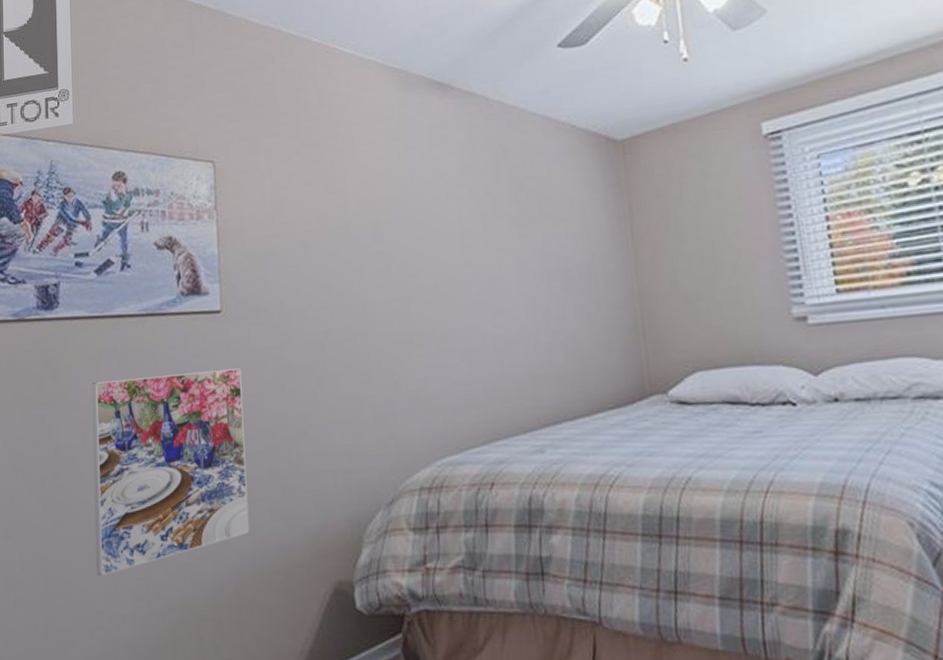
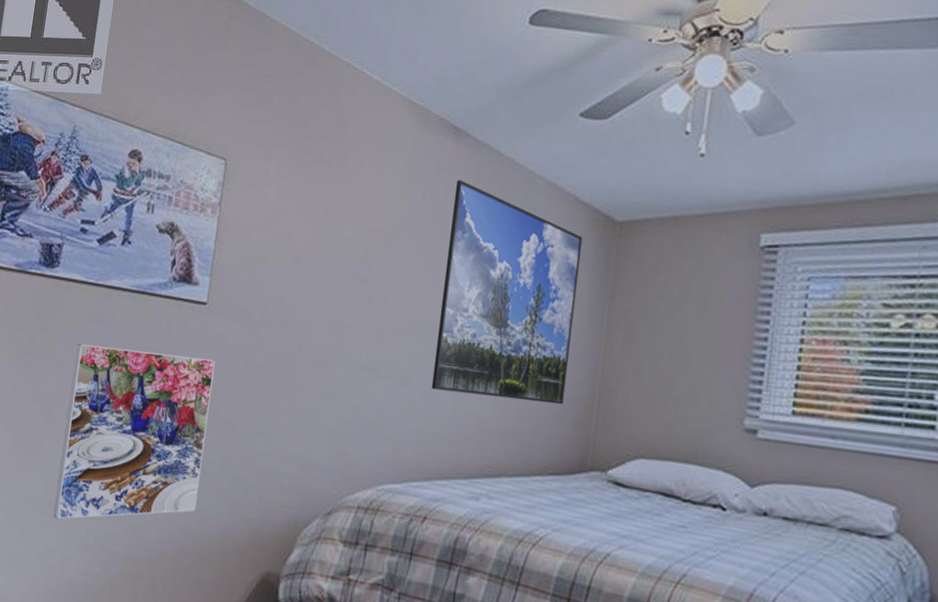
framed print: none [450,132,608,348] -> present [431,180,583,405]

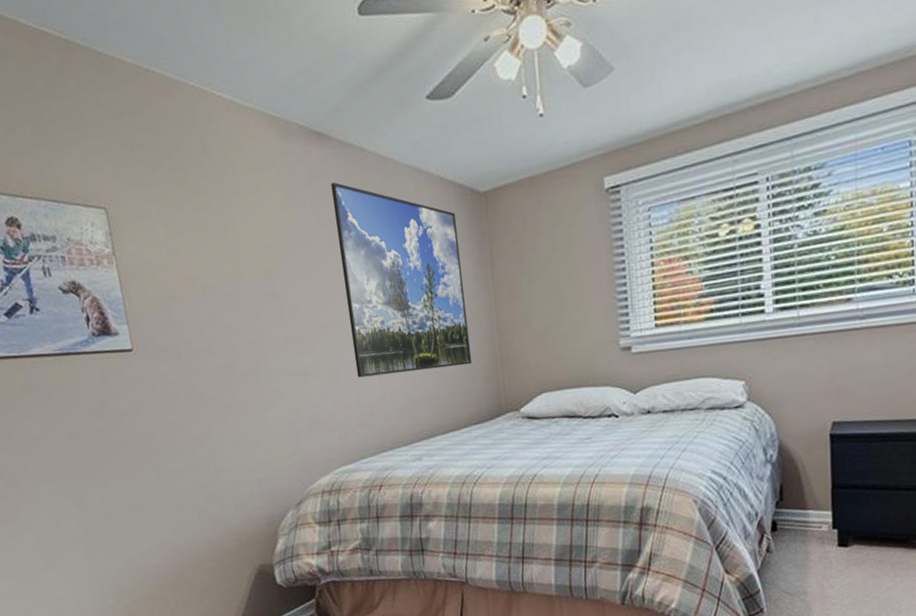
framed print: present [53,343,215,520] -> none [20,399,182,572]

